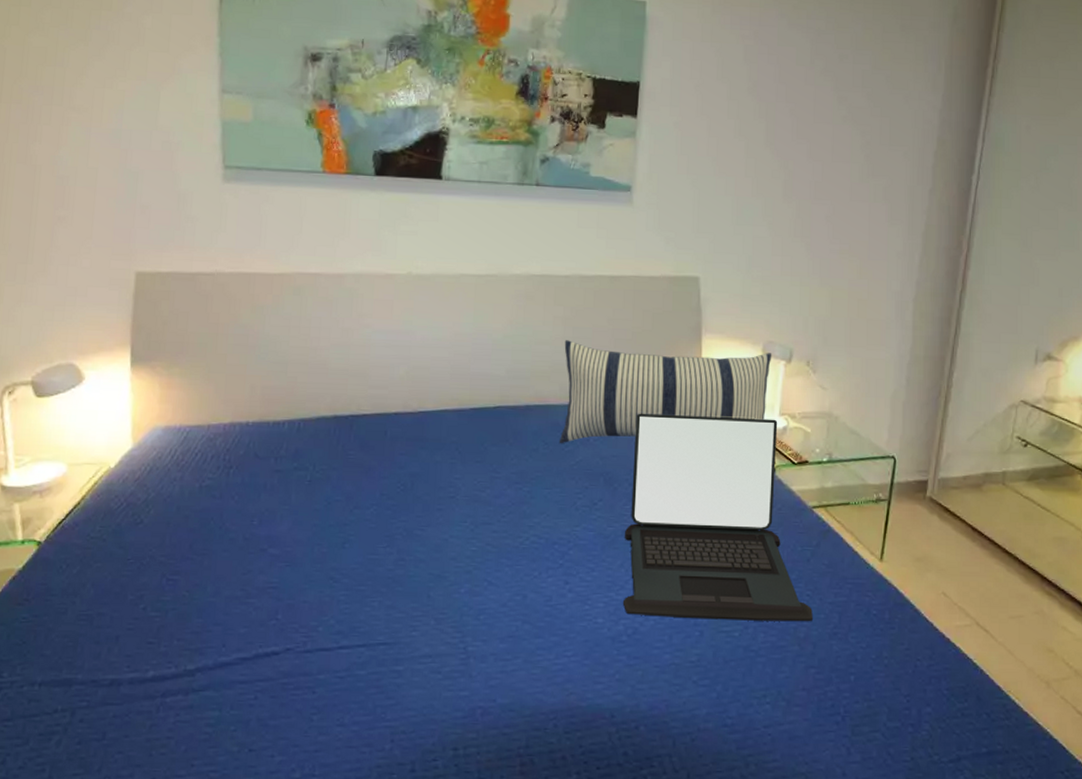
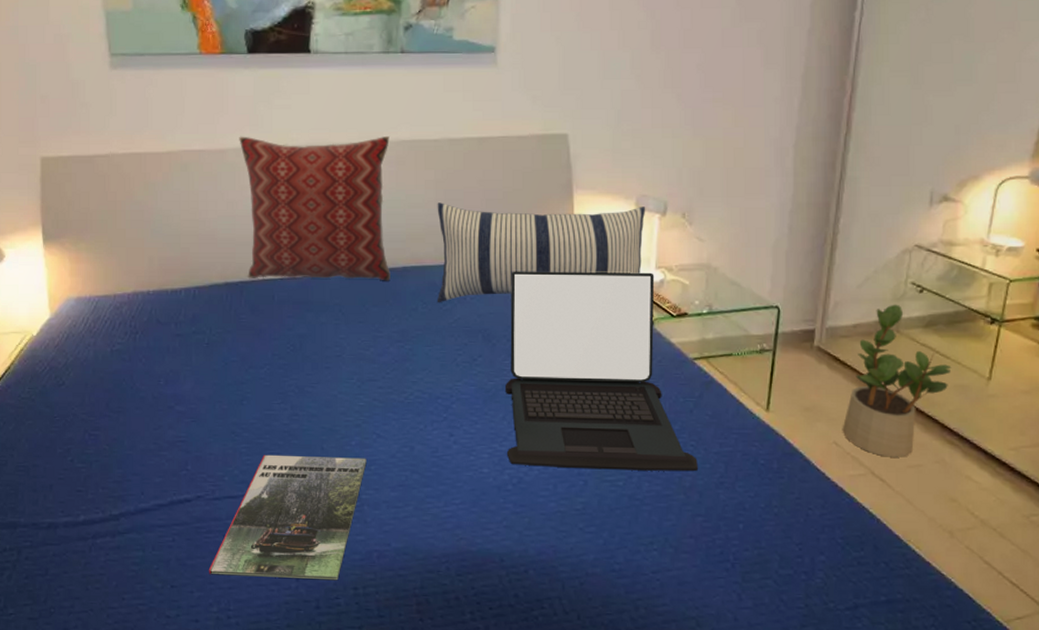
magazine: none [293,602,476,741] -> present [208,454,367,581]
pillow: none [359,261,519,420] -> present [239,135,390,281]
potted plant: none [950,457,1051,608] -> present [842,304,952,458]

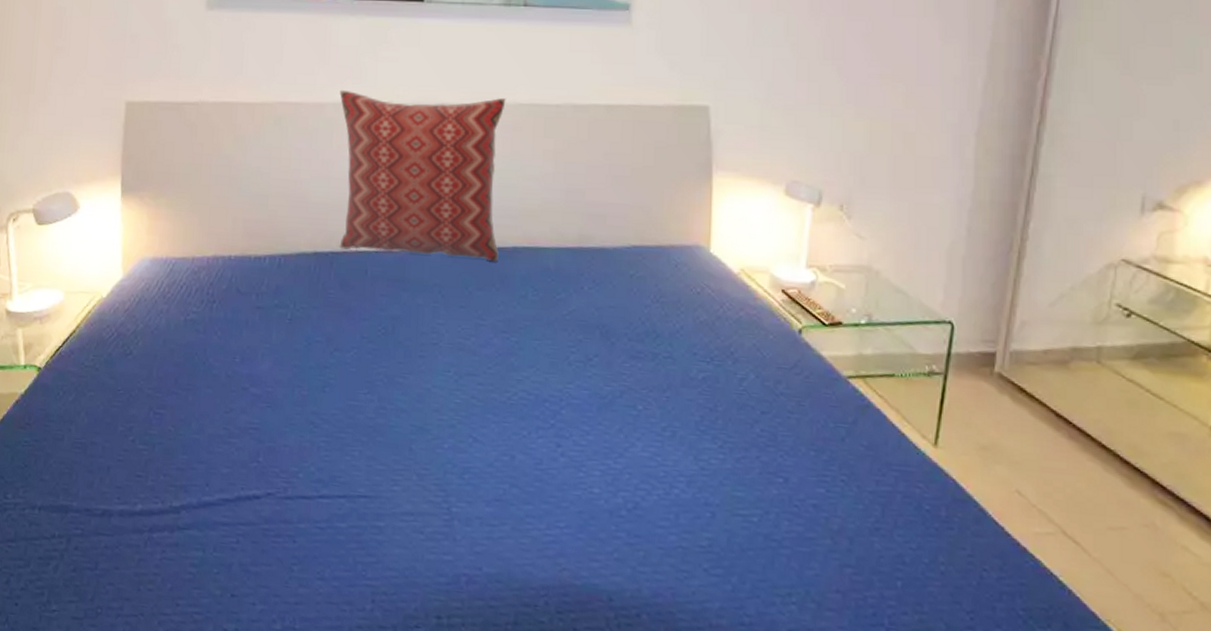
magazine: present [208,454,367,581] -> none [274,451,460,606]
pillow: present [437,203,646,302] -> none [551,176,797,290]
laptop: present [506,271,698,472] -> none [621,259,849,512]
potted plant: present [842,304,952,458] -> none [1027,328,1166,517]

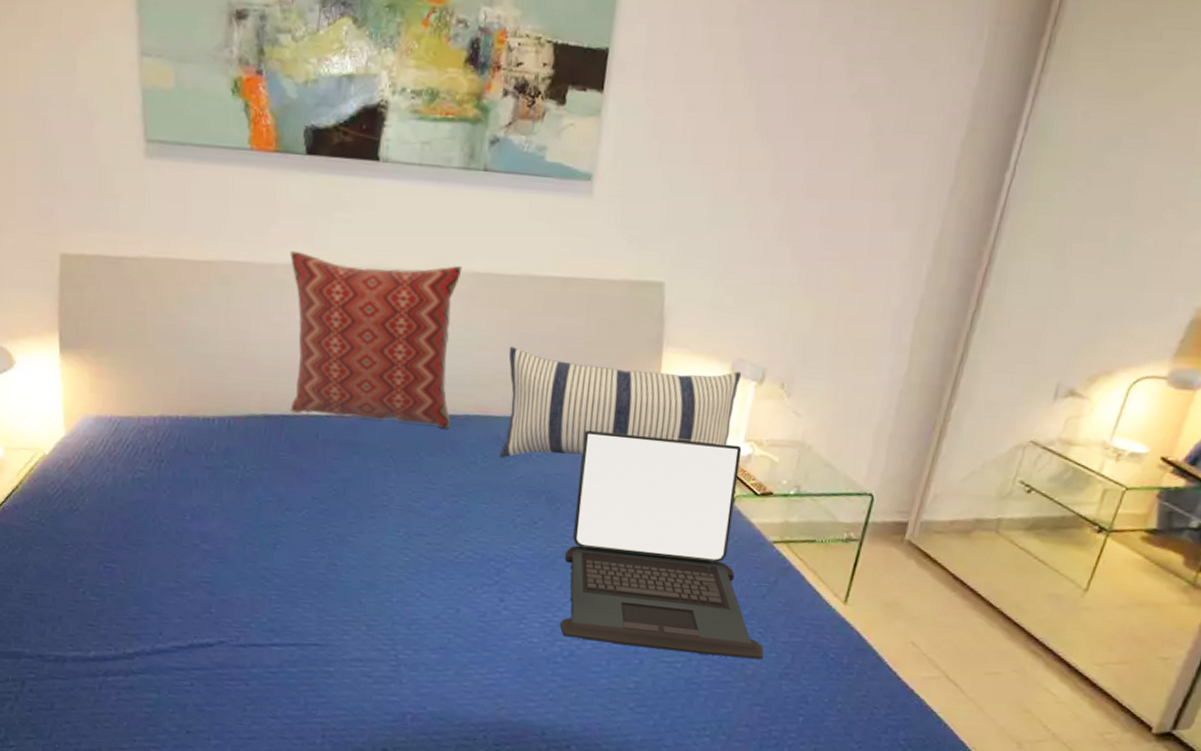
pillow: none [551,176,797,290] -> present [500,347,742,457]
laptop: none [621,259,849,512] -> present [559,430,764,659]

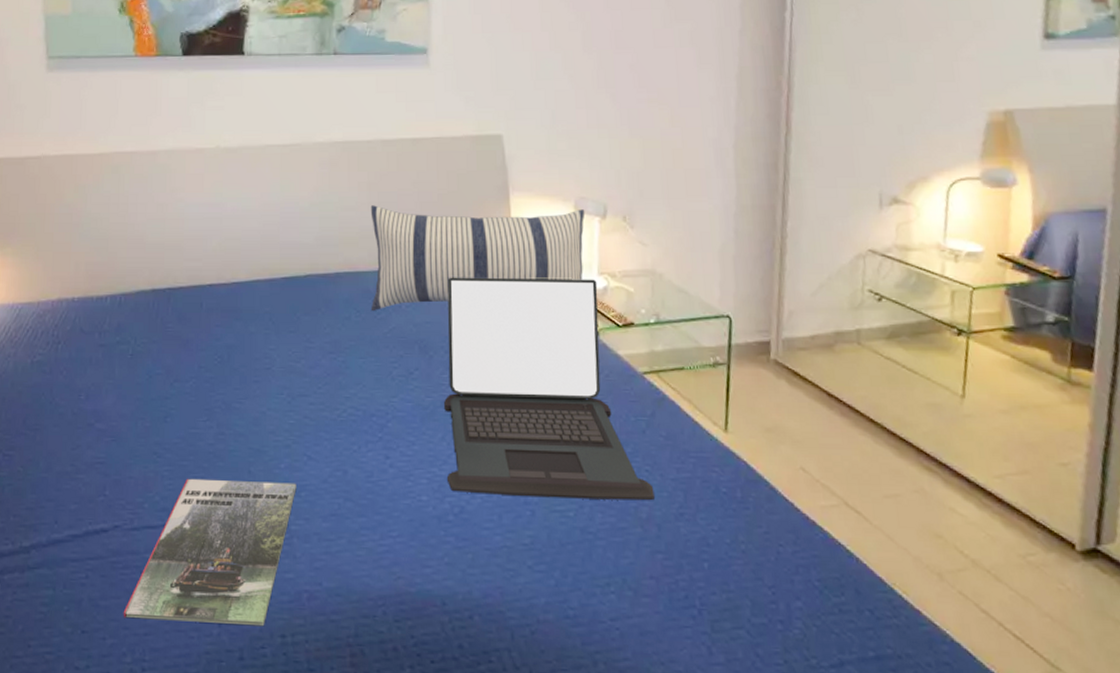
magazine: none [228,603,408,740] -> present [123,478,296,627]
pillow: present [290,250,462,429] -> none [171,137,323,288]

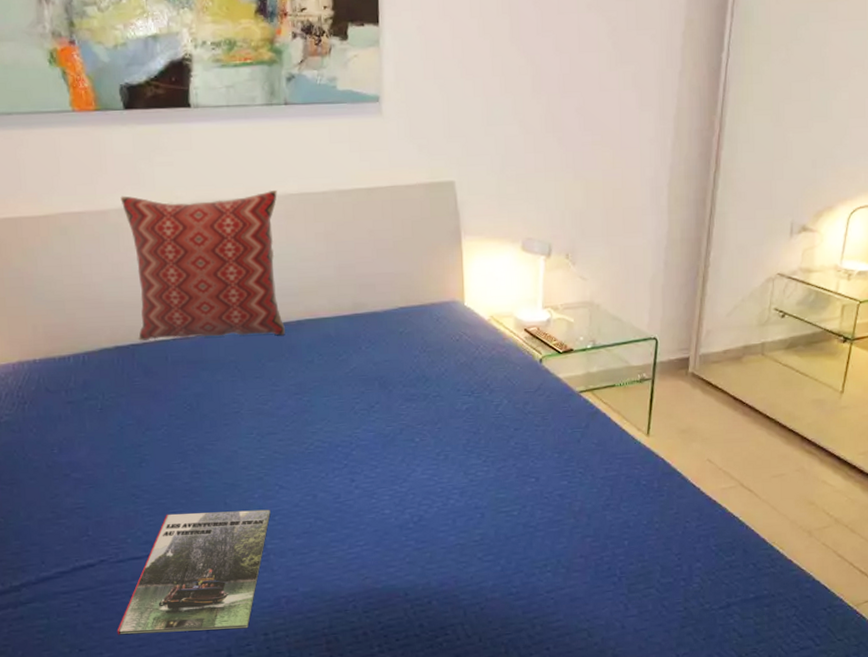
pillow: none [171,137,323,288] -> present [120,189,285,341]
pillow: present [370,205,585,310] -> none [328,249,532,353]
laptop: present [444,277,654,501] -> none [403,312,586,504]

